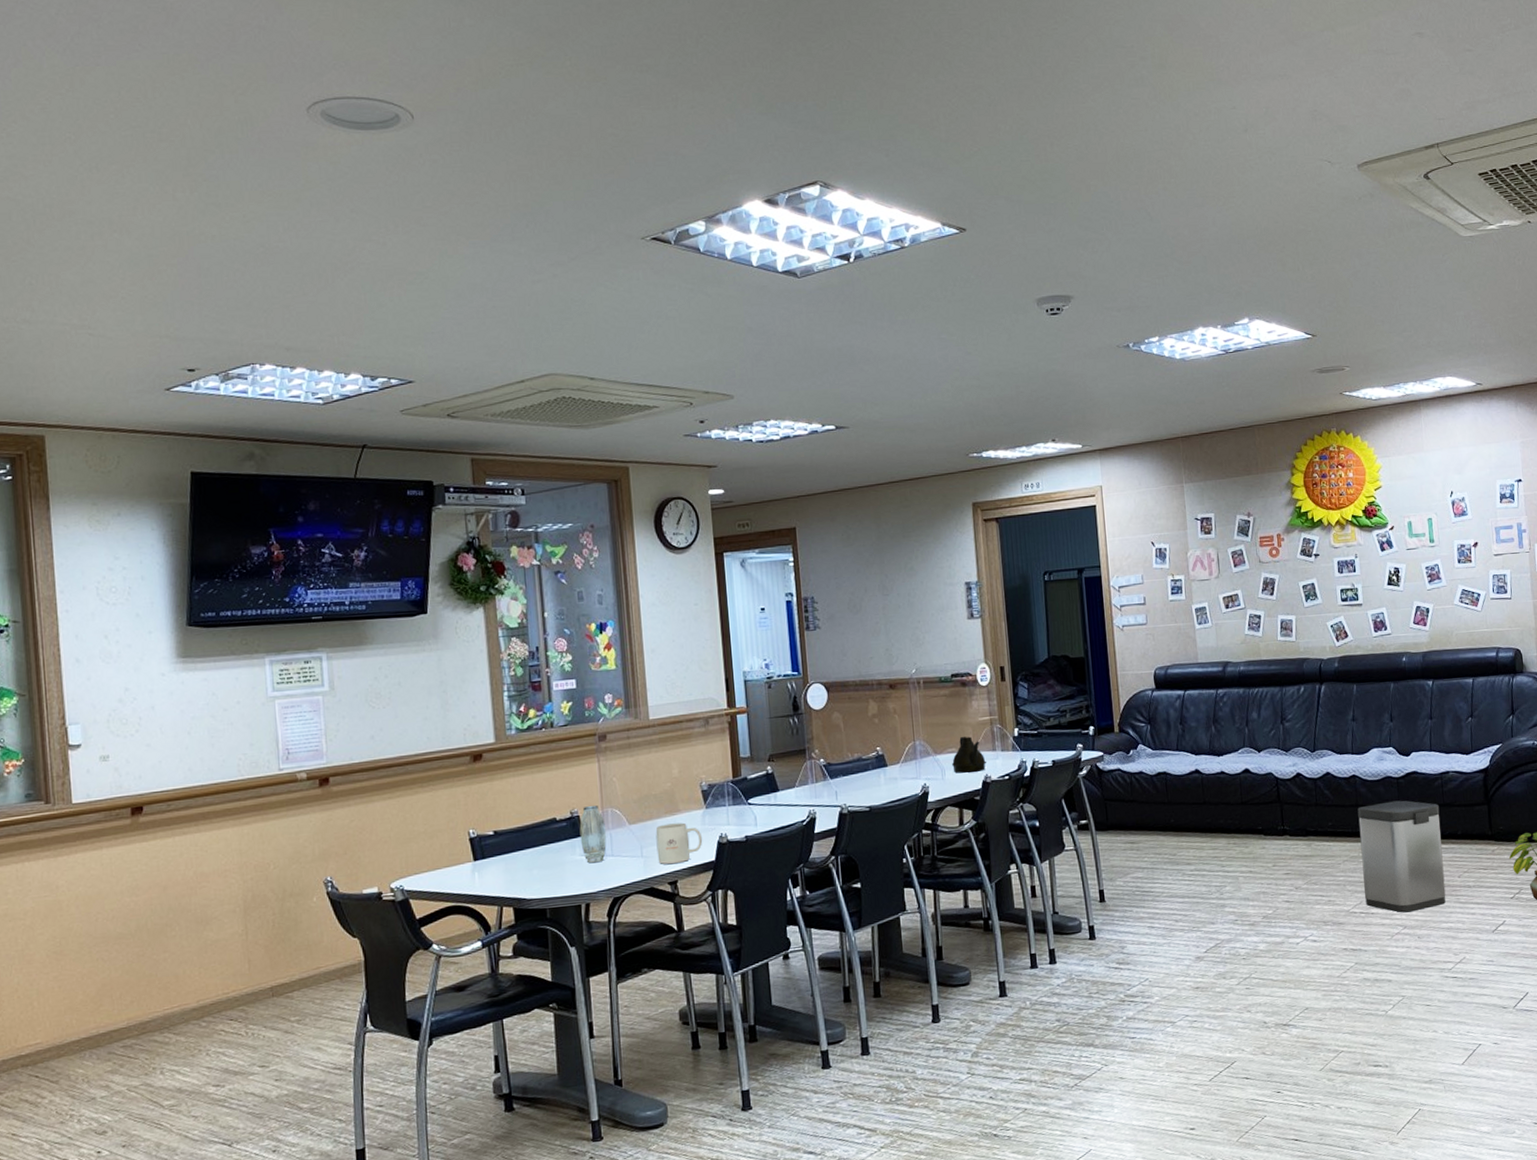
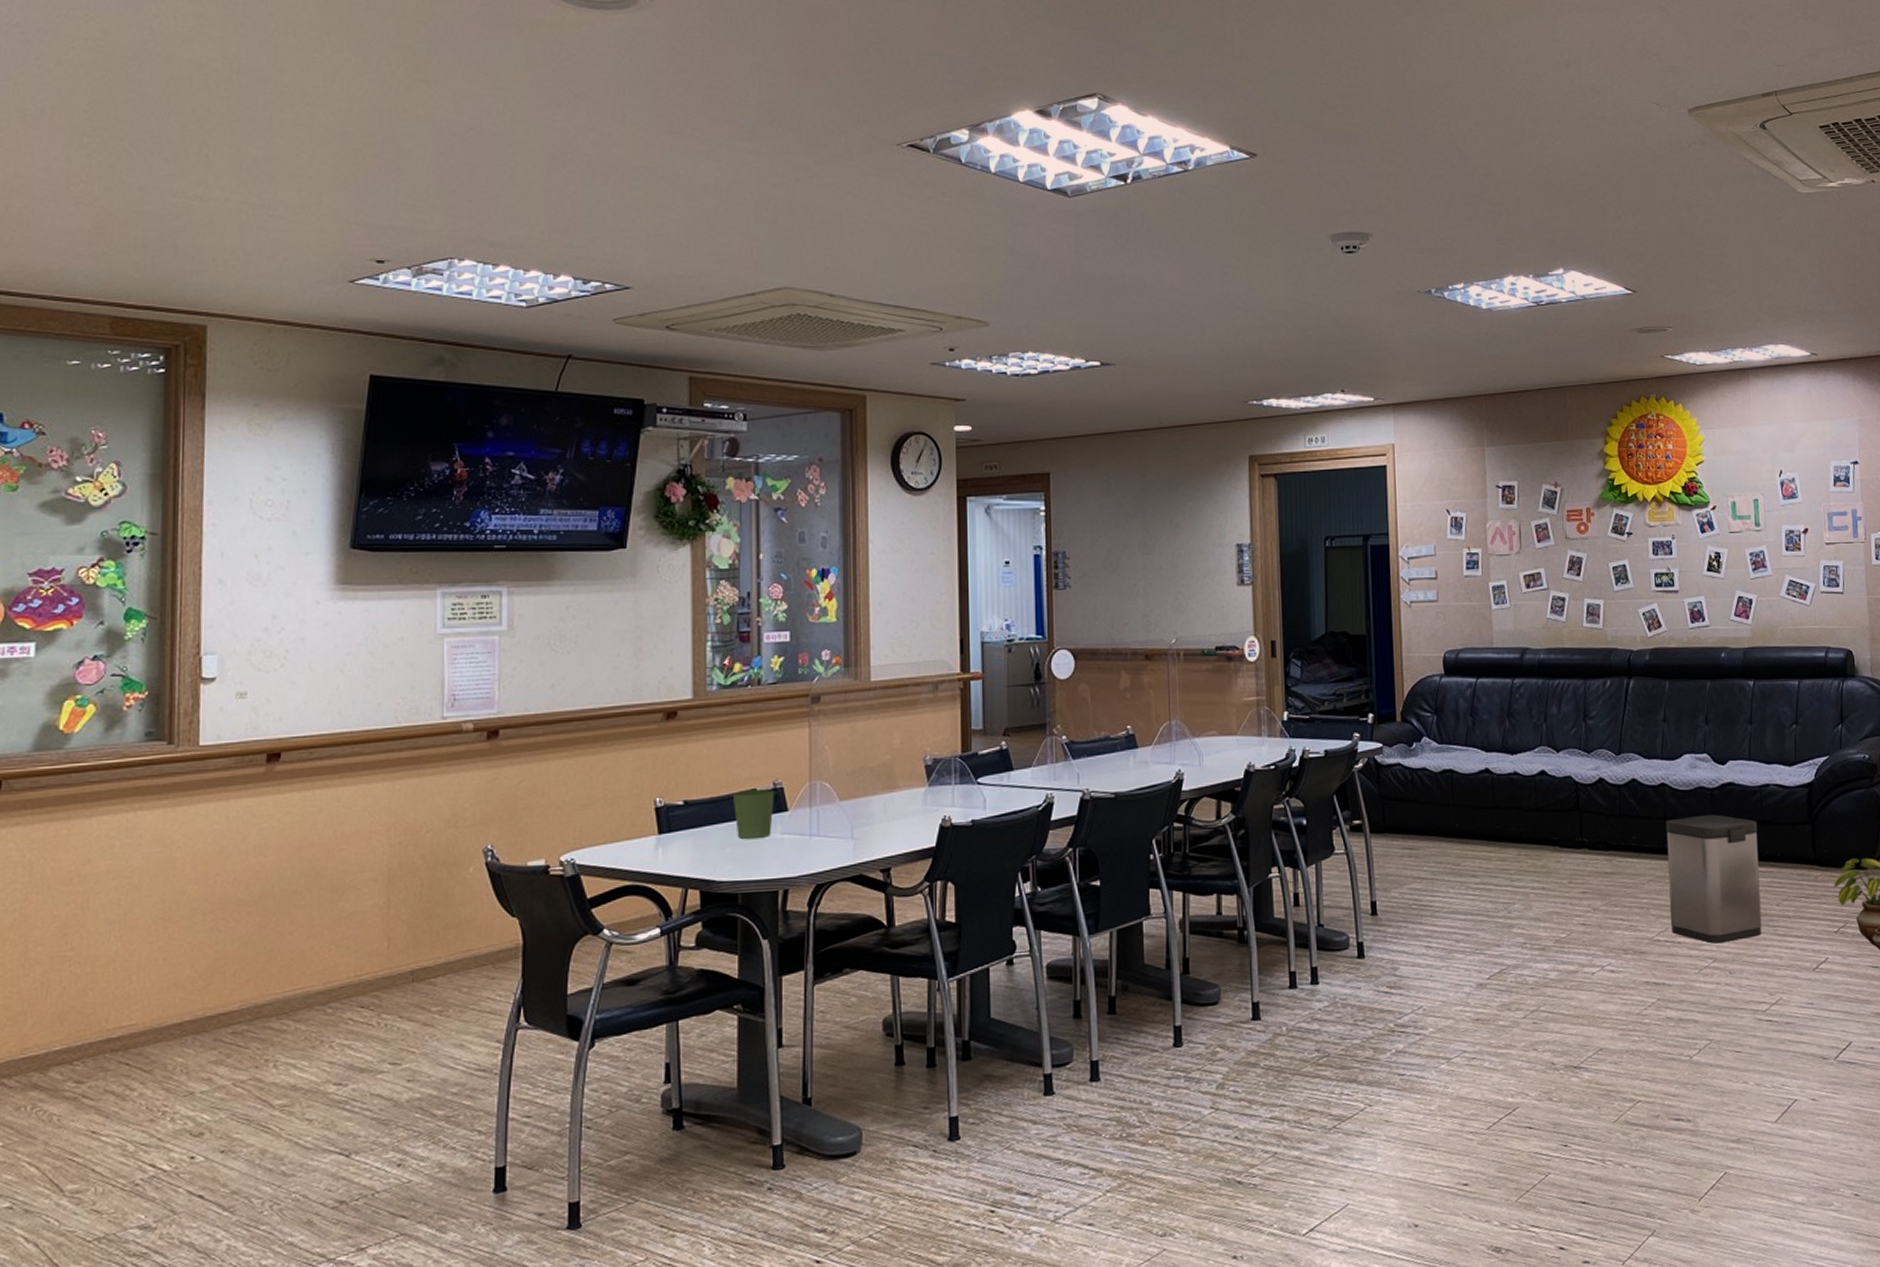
dixie cup: none [535,818,572,862] -> present [732,789,775,840]
vase: present [579,805,607,863] -> none [782,776,812,843]
mug: present [655,822,703,865] -> none [869,801,923,849]
teapot: present [951,736,987,773] -> none [1210,718,1251,760]

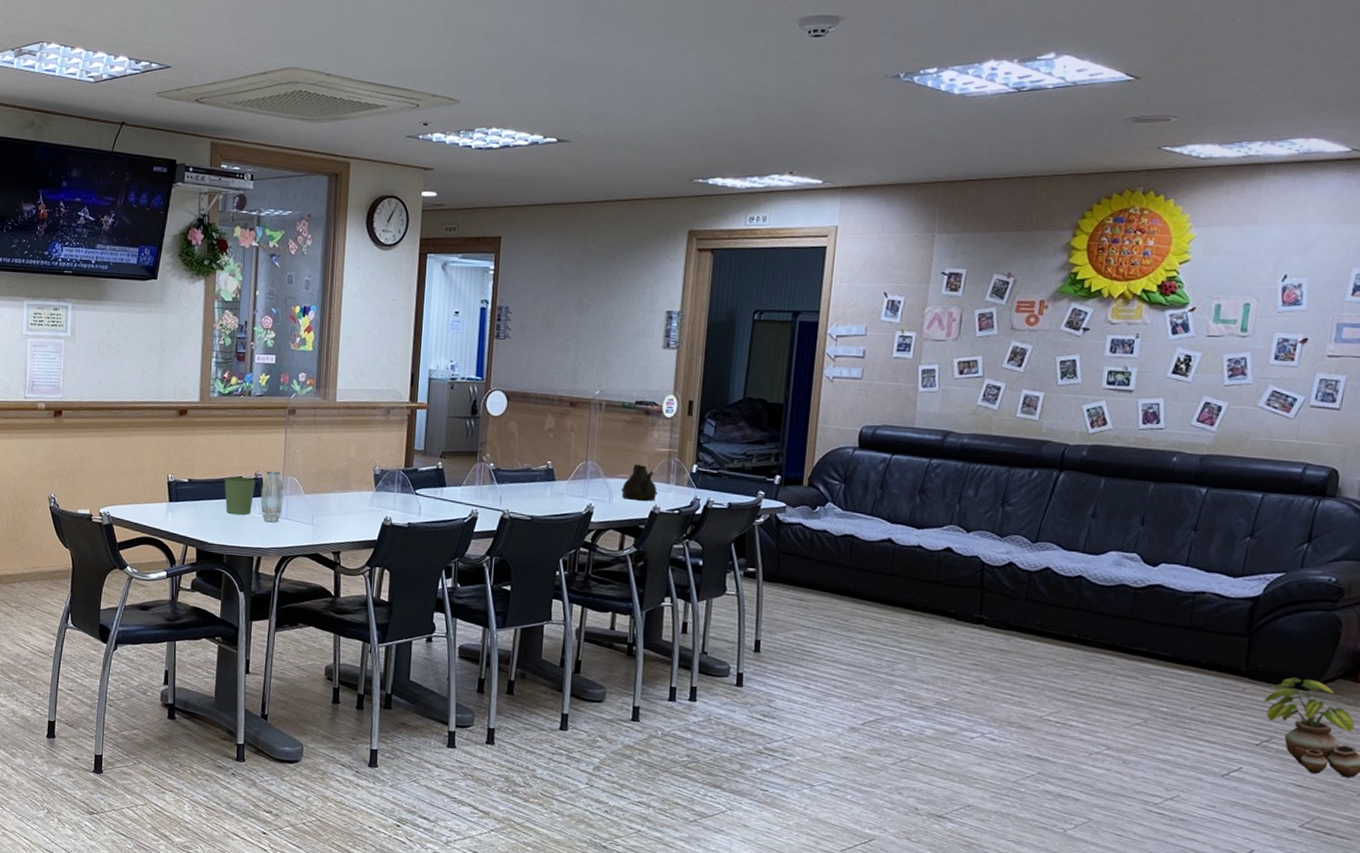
vase: none [782,776,812,843] -> present [260,470,284,523]
teapot: none [1210,718,1251,760] -> present [620,465,659,501]
pedal bin: present [1666,814,1762,944] -> none [1064,610,1184,734]

